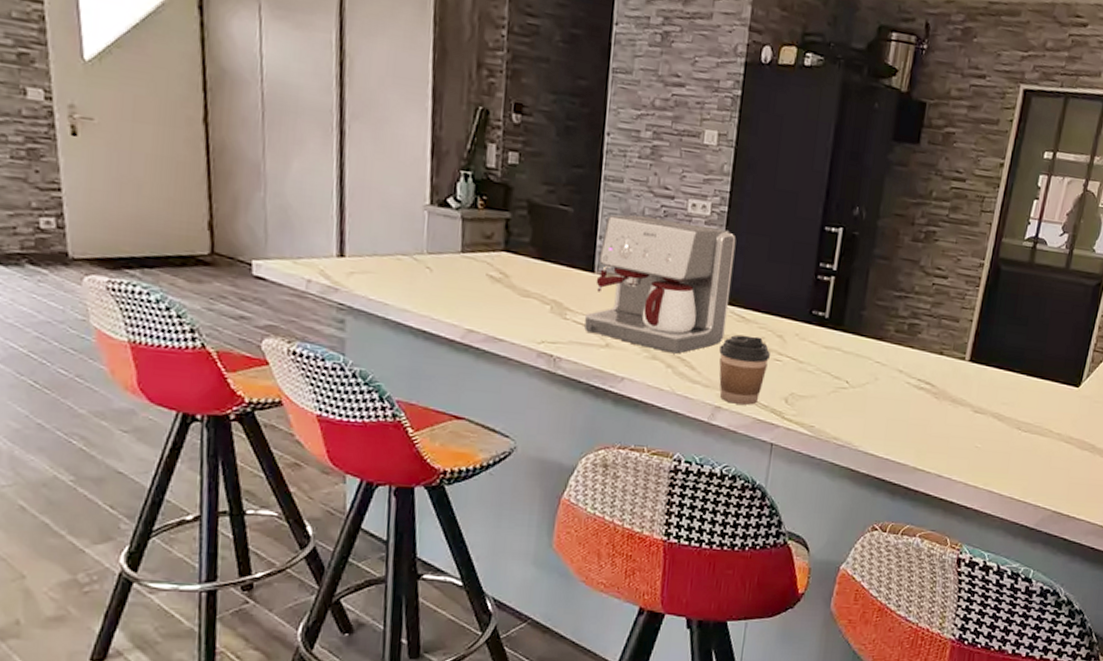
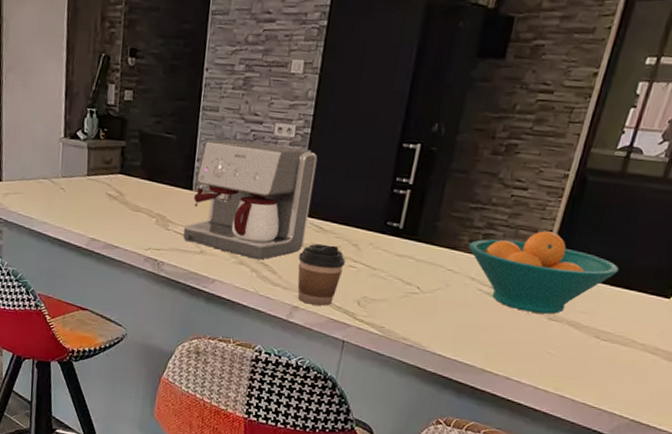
fruit bowl: none [894,320,1034,407] -> present [468,231,619,314]

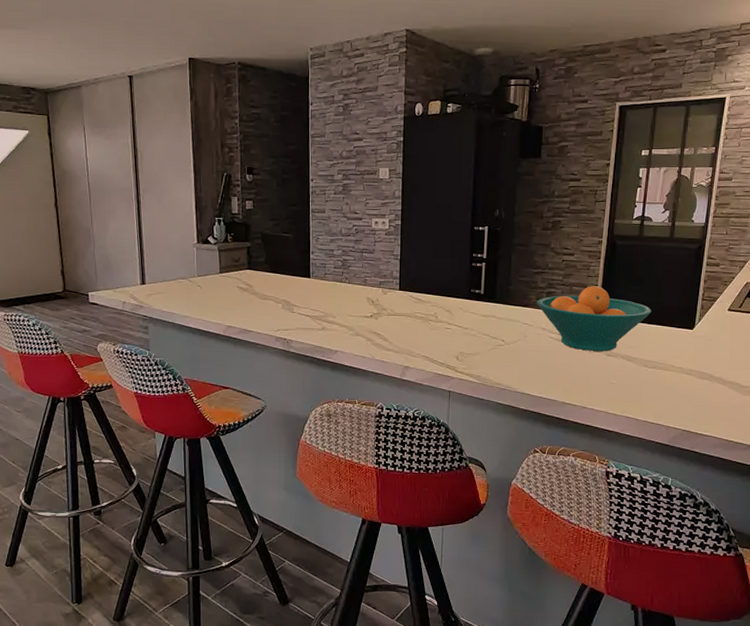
coffee maker: present [183,139,318,260] -> none [307,234,409,330]
coffee cup: present [297,243,345,306] -> none [404,312,442,363]

